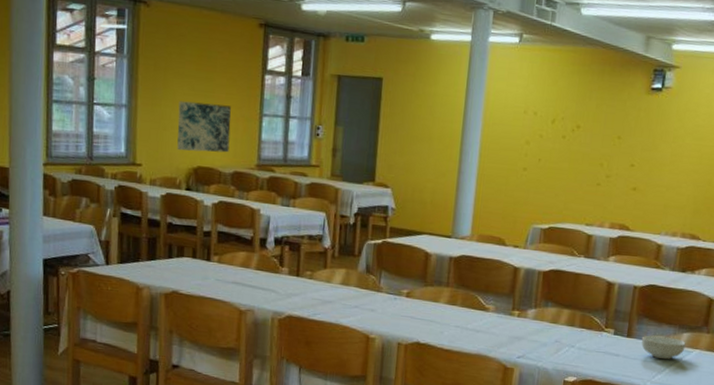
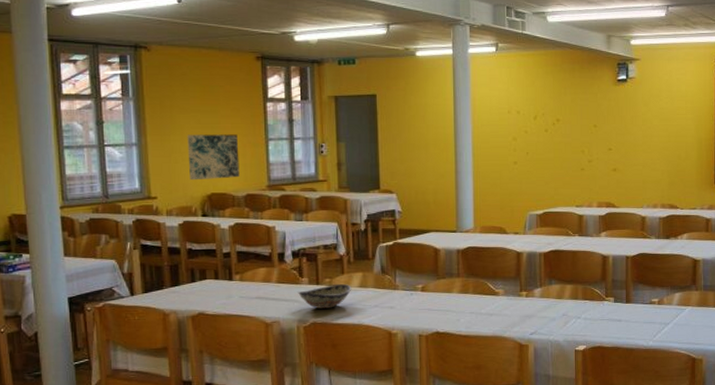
decorative bowl: none [276,278,333,304] -> present [298,284,352,310]
cereal bowl: present [641,335,686,360] -> none [639,298,679,320]

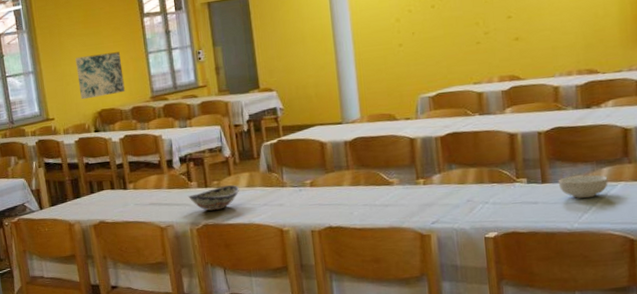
cereal bowl: none [639,298,679,320] -> present [558,174,608,199]

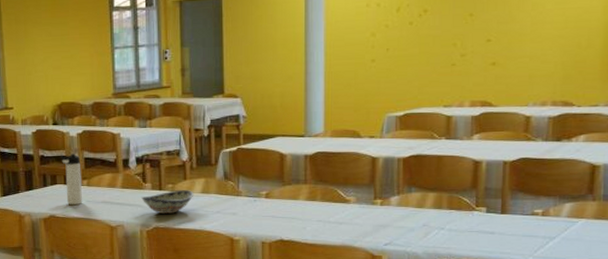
wall art: present [75,52,125,100] -> none [39,44,87,91]
thermos bottle: none [105,158,131,210] -> present [61,153,83,206]
cereal bowl: present [558,174,608,199] -> none [517,209,569,233]

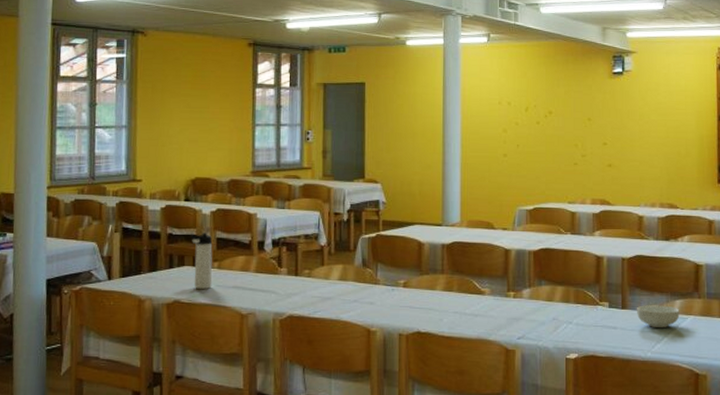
decorative bowl: present [141,190,194,215] -> none [276,276,332,302]
cereal bowl: none [517,209,569,233] -> present [636,305,680,329]

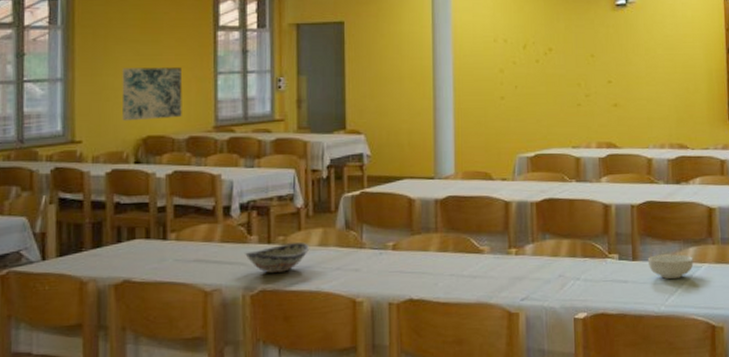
wall art: none [175,118,226,164] -> present [122,67,183,121]
thermos bottle: present [191,233,213,290] -> none [142,199,170,266]
decorative bowl: none [276,276,332,302] -> present [245,243,310,274]

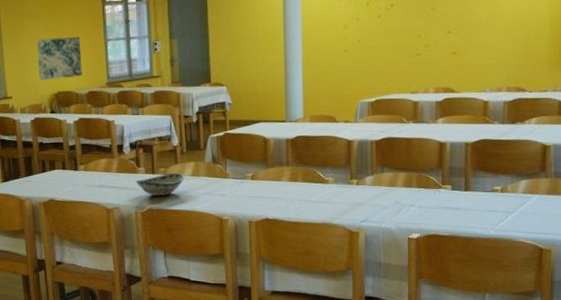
cereal bowl: present [647,254,694,280] -> none [479,186,525,208]

